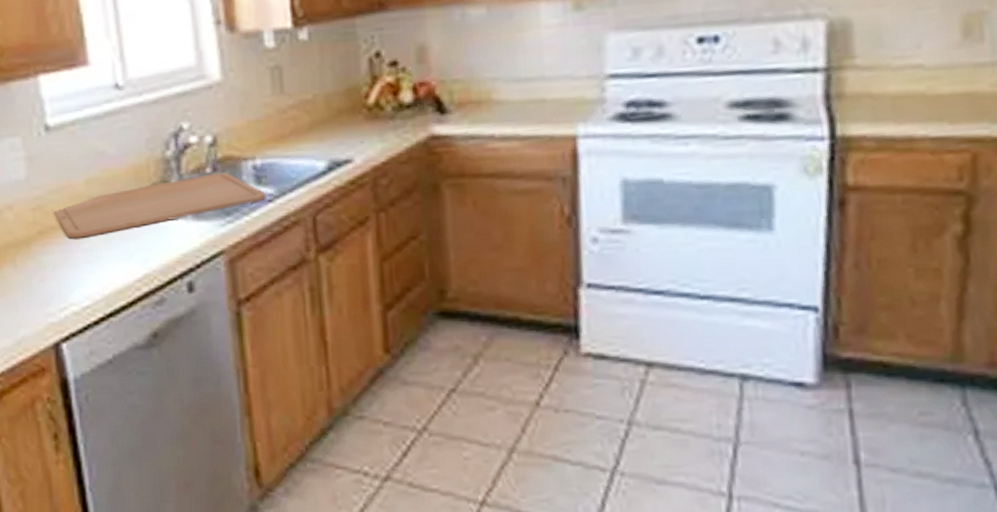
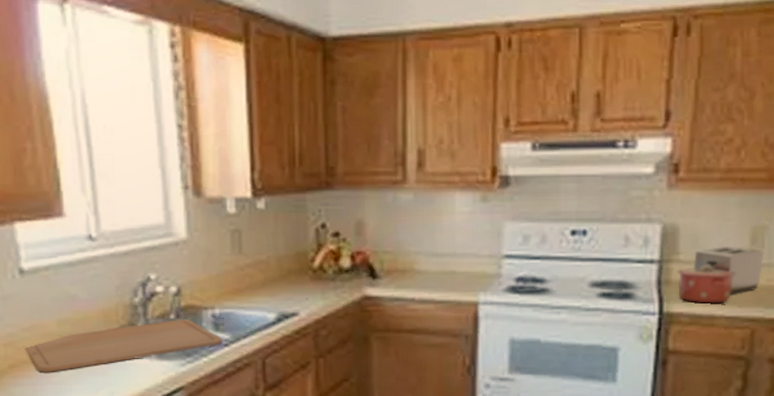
casserole: none [852,70,943,121] -> present [677,266,736,303]
toaster: none [876,41,985,108] -> present [693,245,764,295]

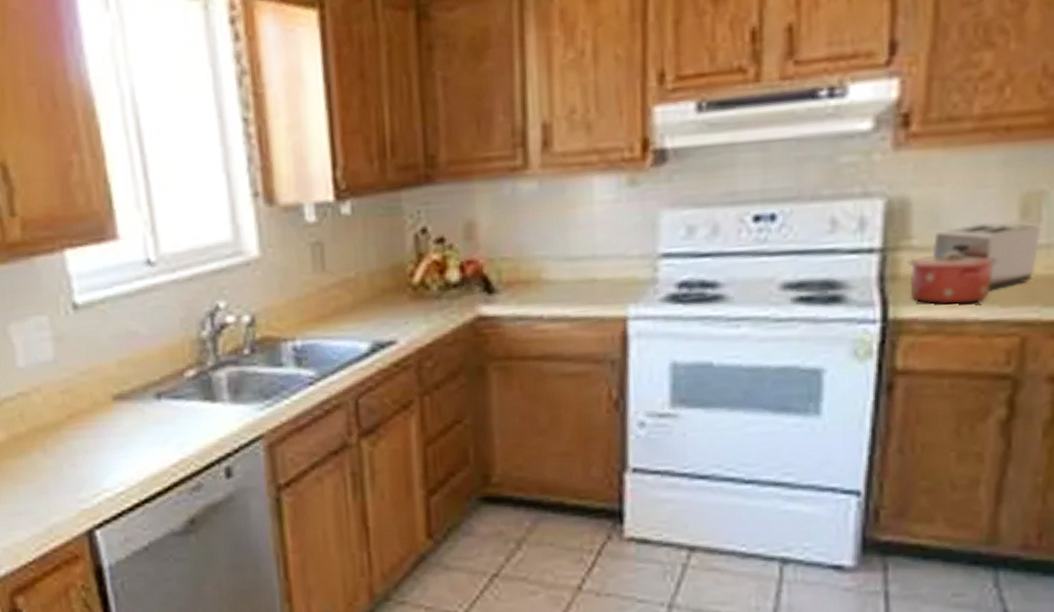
chopping board: present [23,318,224,373] -> none [82,353,308,423]

